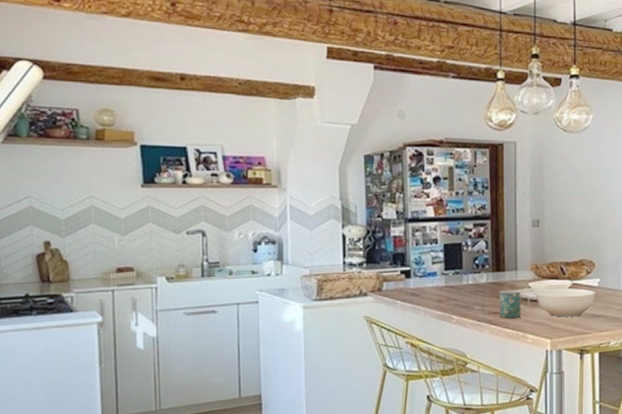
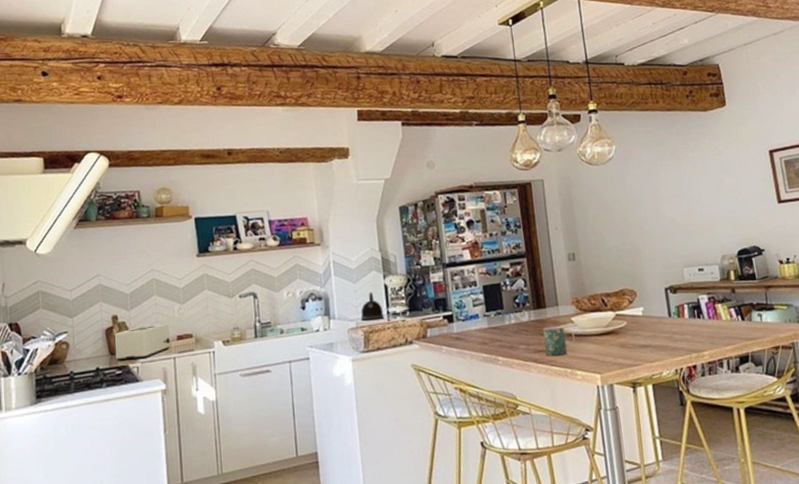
toaster: none [46,254,109,289] -> present [114,323,171,361]
kettle: none [316,240,339,270] -> present [361,291,383,321]
bowl: present [536,288,596,317] -> none [579,319,641,351]

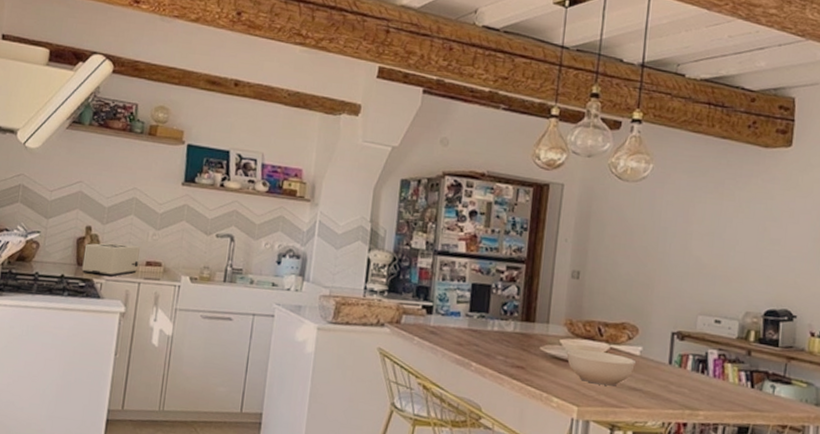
kettle: present [361,291,383,321] -> none [336,262,361,294]
mug: present [542,325,575,357] -> none [523,342,560,377]
bowl: none [579,319,641,351] -> present [566,349,637,386]

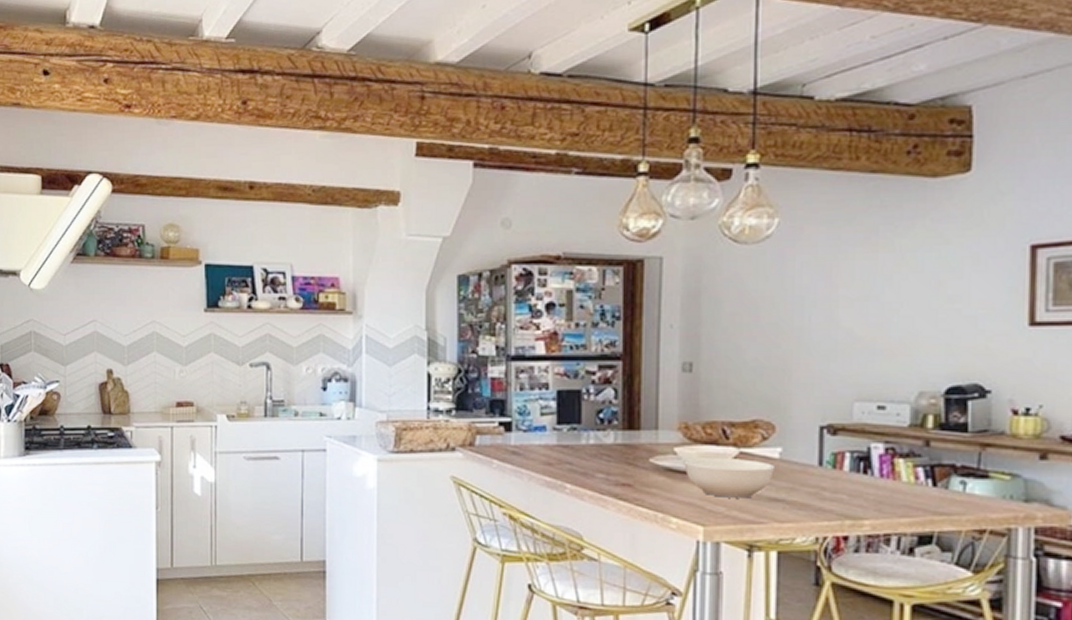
toaster: present [81,242,140,277] -> none [108,384,169,423]

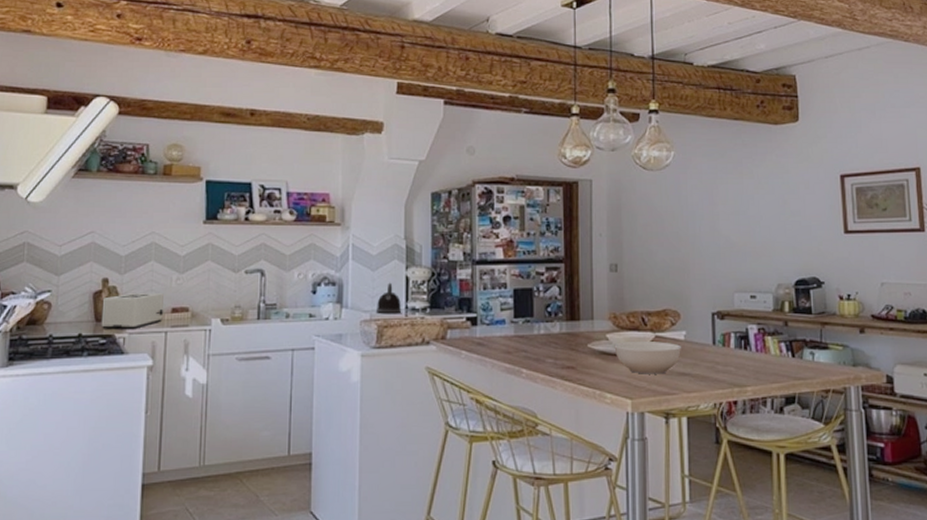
toaster: none [108,384,169,423] -> present [101,292,164,329]
kettle: none [394,379,422,416] -> present [377,282,401,314]

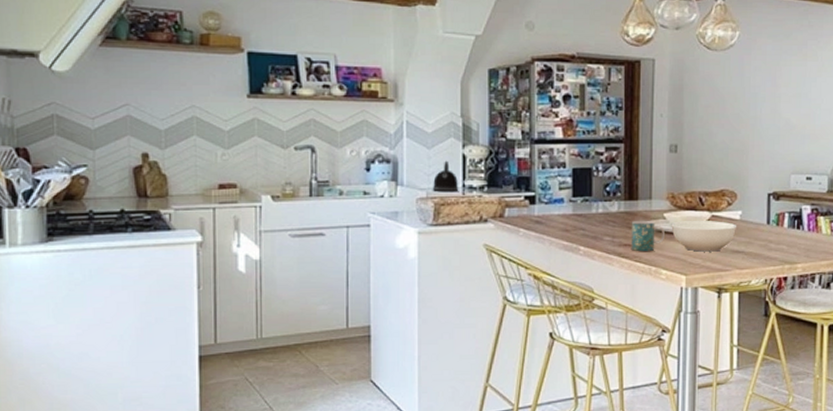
toaster: present [101,292,164,329] -> none [143,168,211,205]
mug: none [573,341,608,375] -> present [631,220,664,252]

